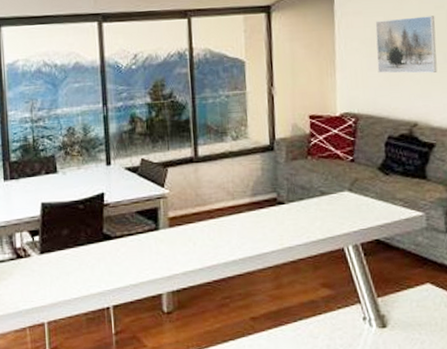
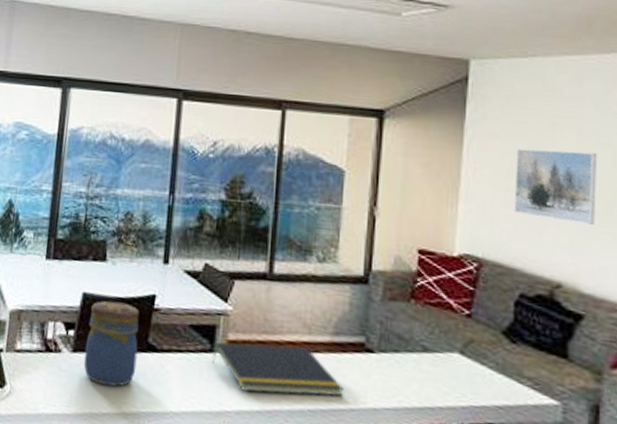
jar: none [50,204,97,275] -> present [83,300,140,387]
notepad: none [158,211,265,255] -> present [211,342,344,396]

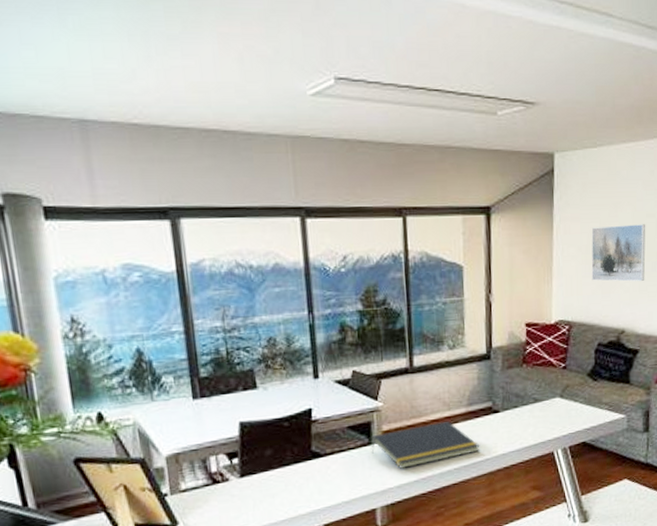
jar: present [83,300,140,387] -> none [251,422,305,498]

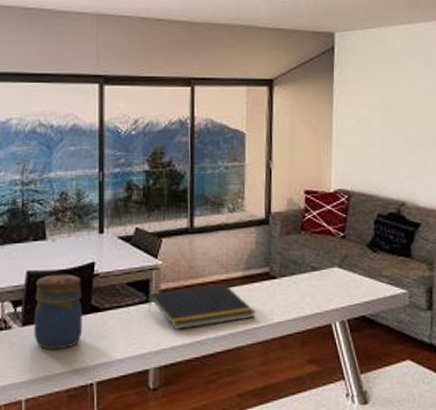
jar: none [251,422,305,498] -> present [33,274,83,349]
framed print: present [591,224,646,282] -> none [370,100,426,154]

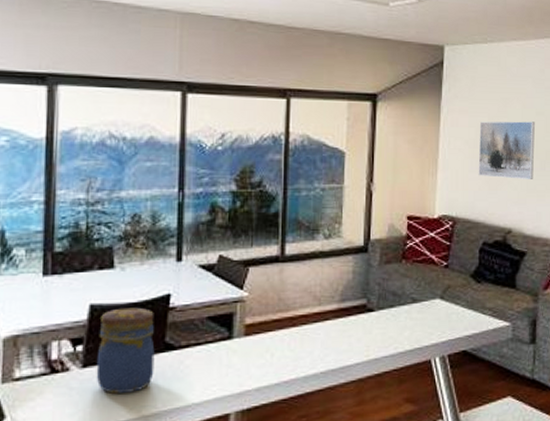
notepad: present [148,285,256,329] -> none [230,318,351,369]
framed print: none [370,100,426,154] -> present [478,121,536,179]

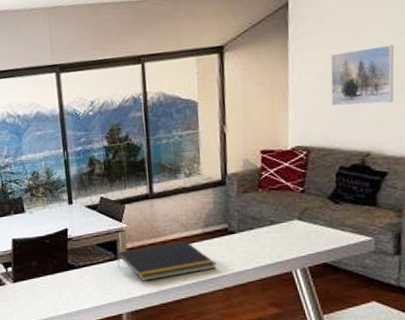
jar: present [96,307,155,394] -> none [21,239,63,300]
notepad: none [230,318,351,369] -> present [117,241,217,281]

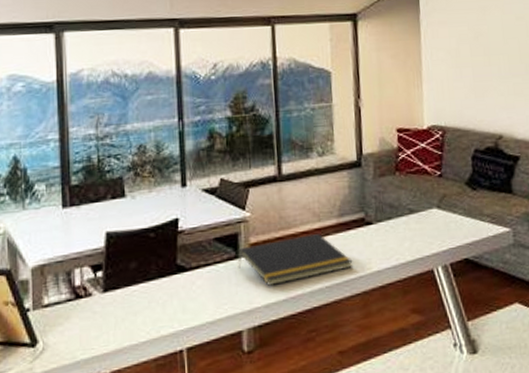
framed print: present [330,45,395,106] -> none [459,27,520,85]

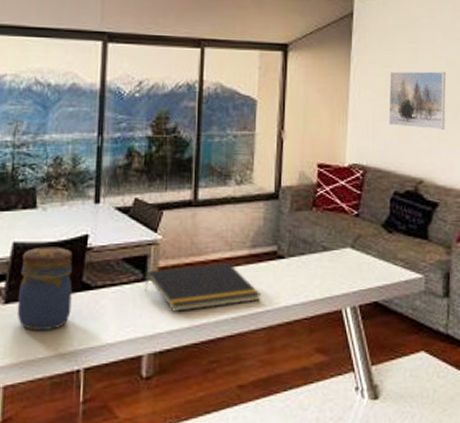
jar: none [115,232,169,316] -> present [17,247,73,330]
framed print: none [459,27,520,85] -> present [388,71,446,130]

